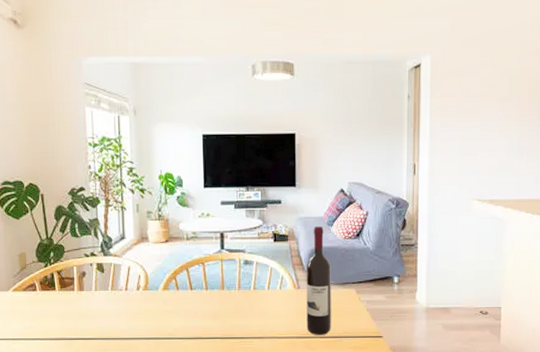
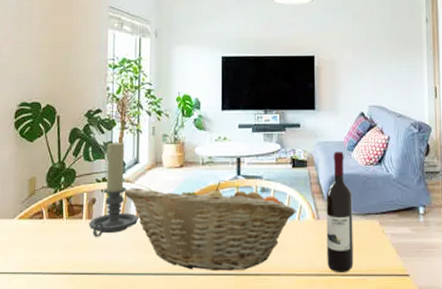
candle holder: none [80,218,129,307] -> present [88,141,139,238]
fruit basket: none [113,255,278,336] -> present [125,182,296,271]

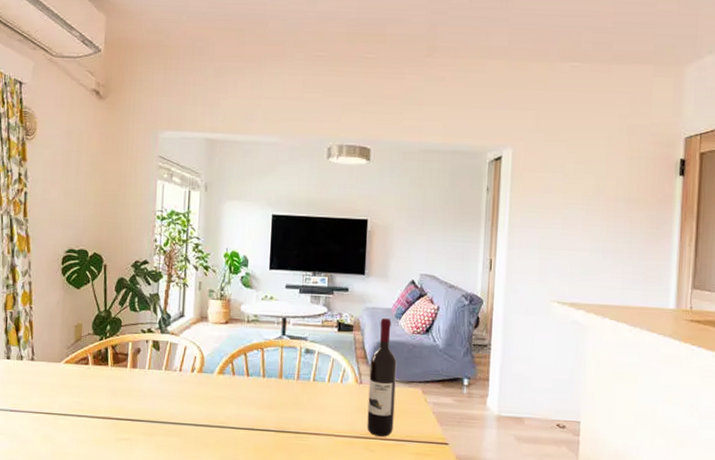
candle holder: present [88,141,139,238] -> none [132,293,183,387]
fruit basket: present [125,182,296,271] -> none [169,340,339,428]

